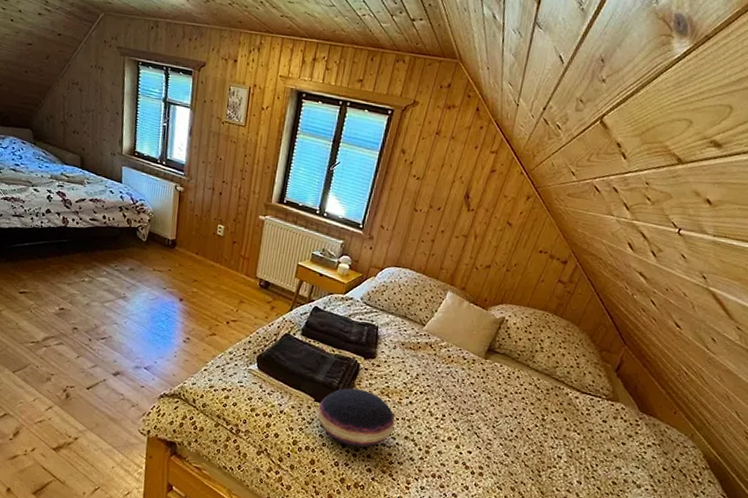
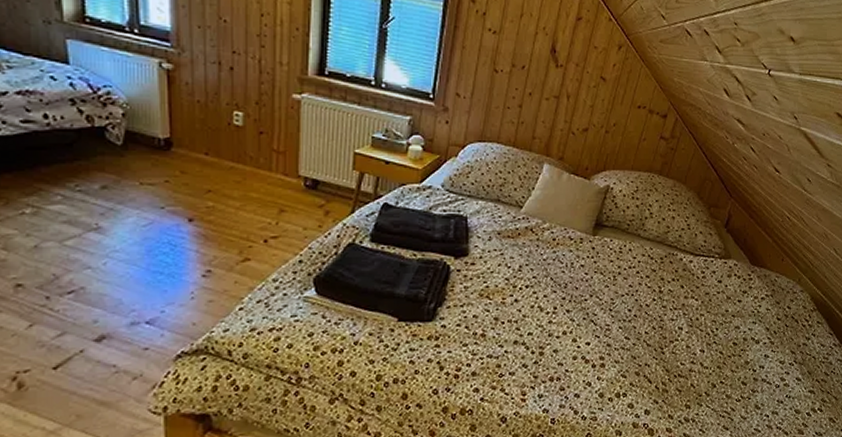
cushion: present [317,388,395,448] -> none [404,295,500,367]

